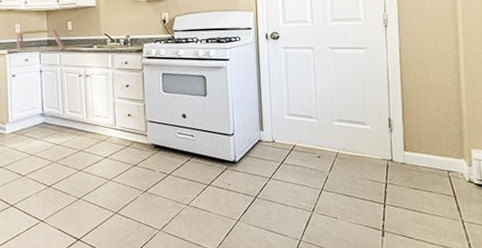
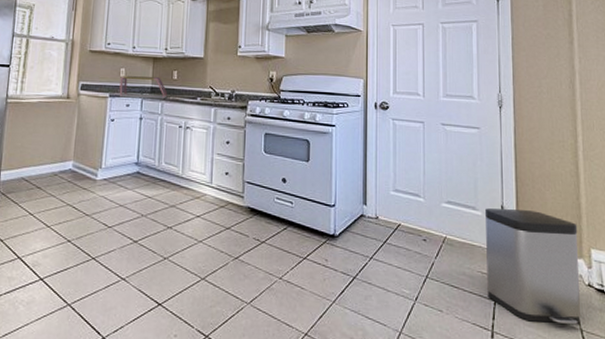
pedal bin: none [373,120,462,219] -> present [484,208,581,324]

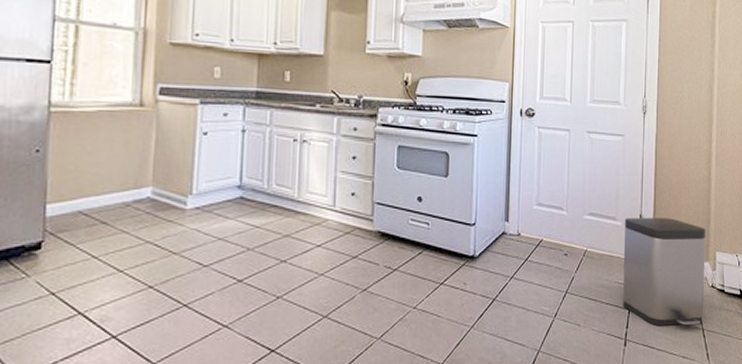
dish rack: present [119,76,168,100] -> none [213,77,278,107]

